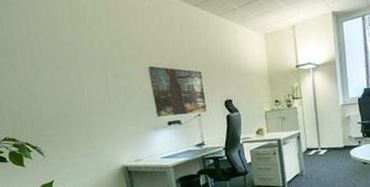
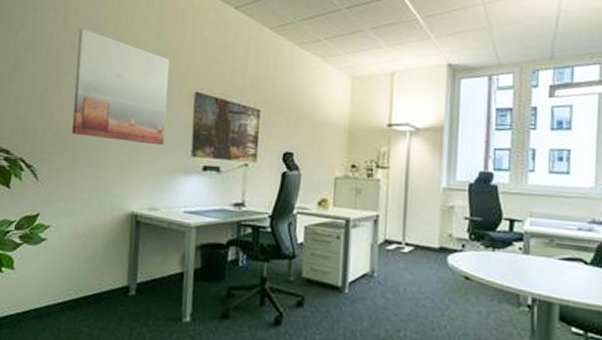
wall art: none [42,30,135,117] -> present [72,28,170,146]

